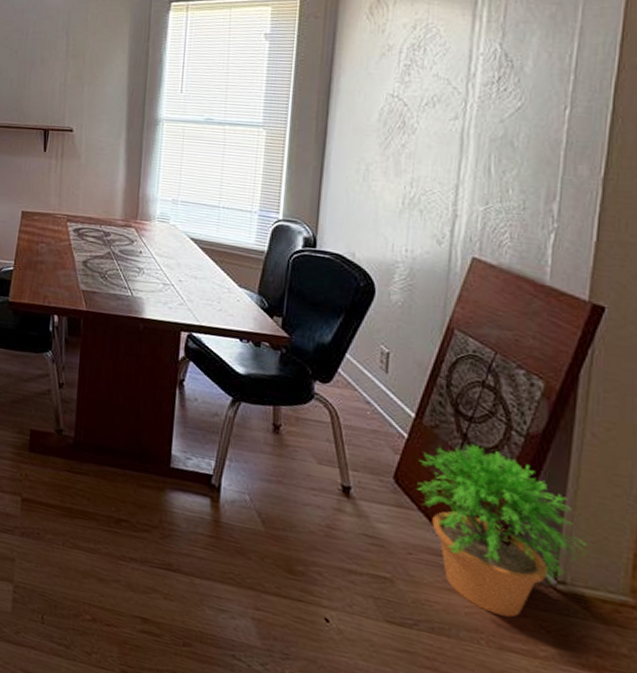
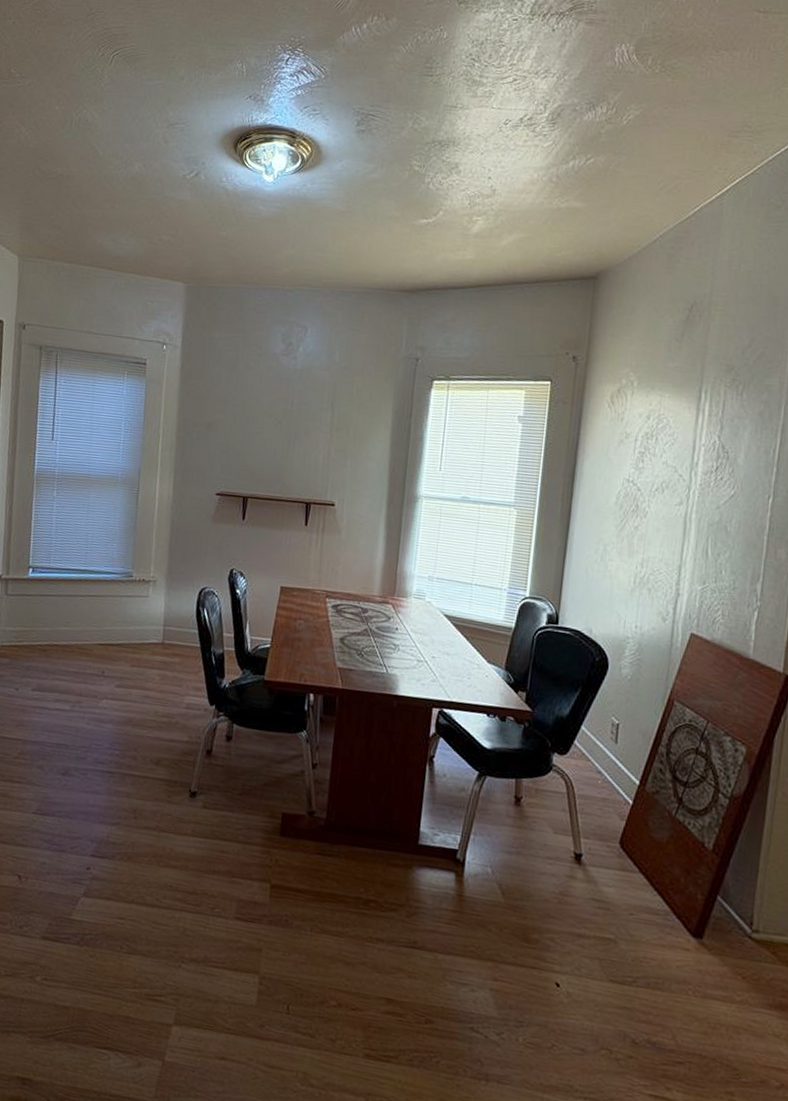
potted plant: present [417,444,587,618] -> none [639,808,777,967]

